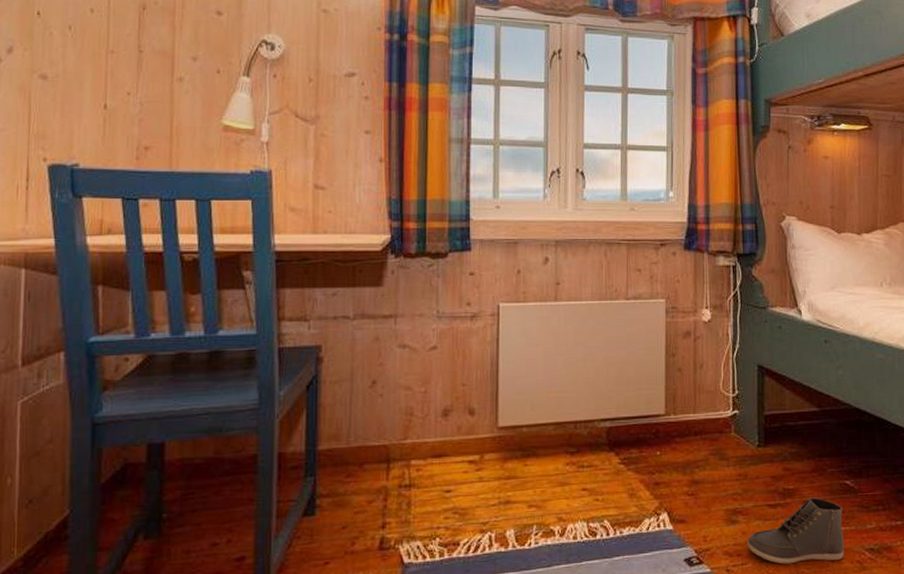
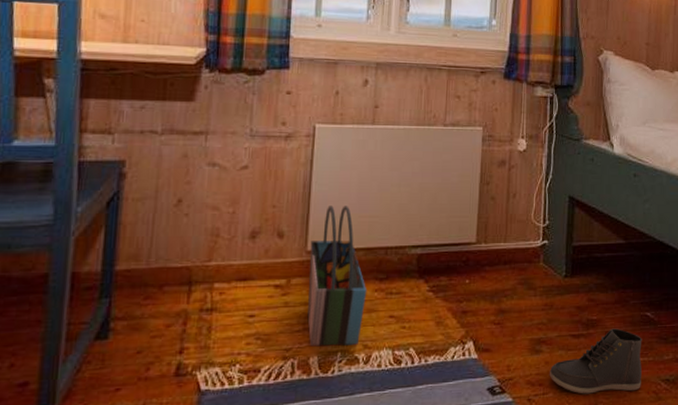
tote bag: none [501,382,559,520] -> present [307,206,367,347]

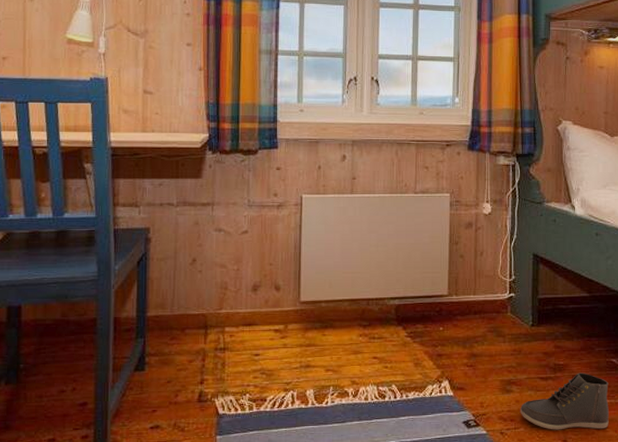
tote bag: present [307,206,367,347] -> none [302,263,353,381]

